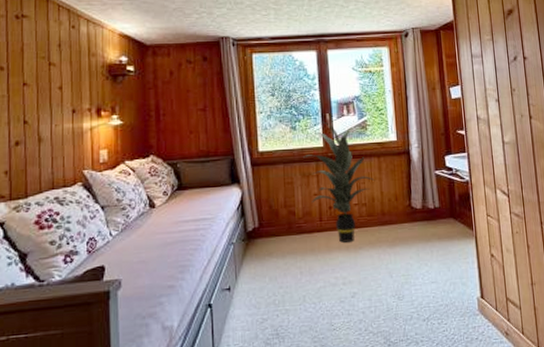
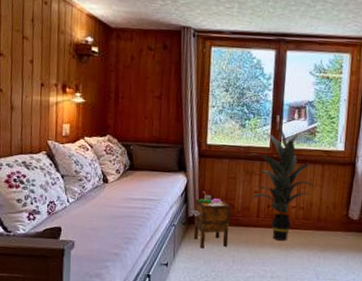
nightstand: none [251,202,293,265] -> present [192,191,231,249]

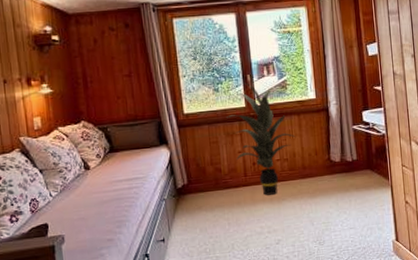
nightstand: present [192,191,231,249] -> none [180,160,221,218]

